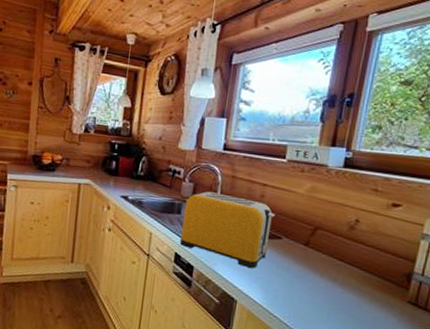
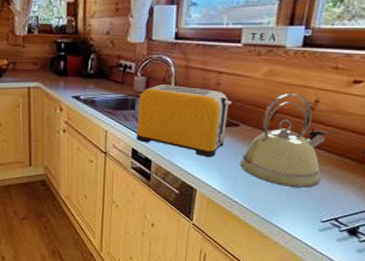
kettle: none [282,210,368,308] -> present [240,93,328,188]

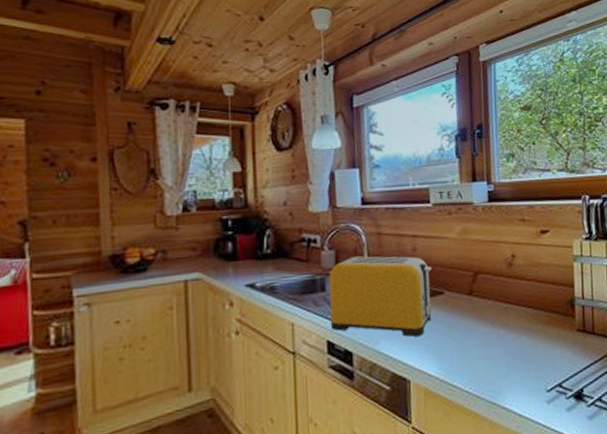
kettle: present [240,93,328,188] -> none [452,250,536,357]

